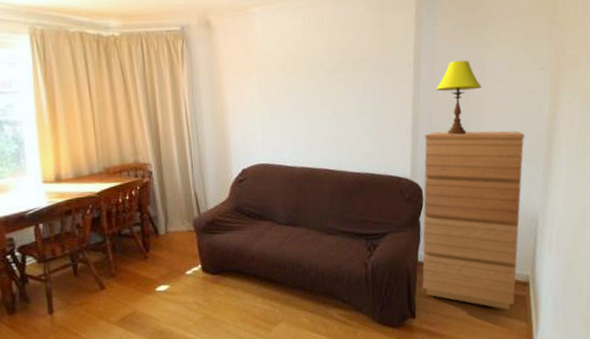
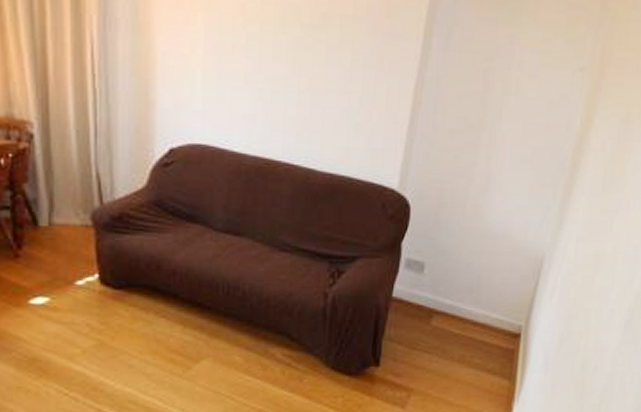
dresser: present [422,130,525,310] -> none [393,132,547,364]
table lamp: present [435,60,482,135] -> none [446,40,505,141]

